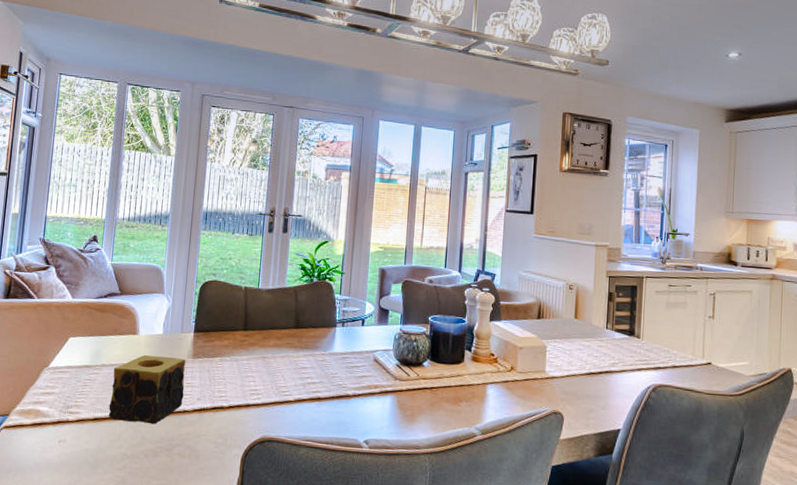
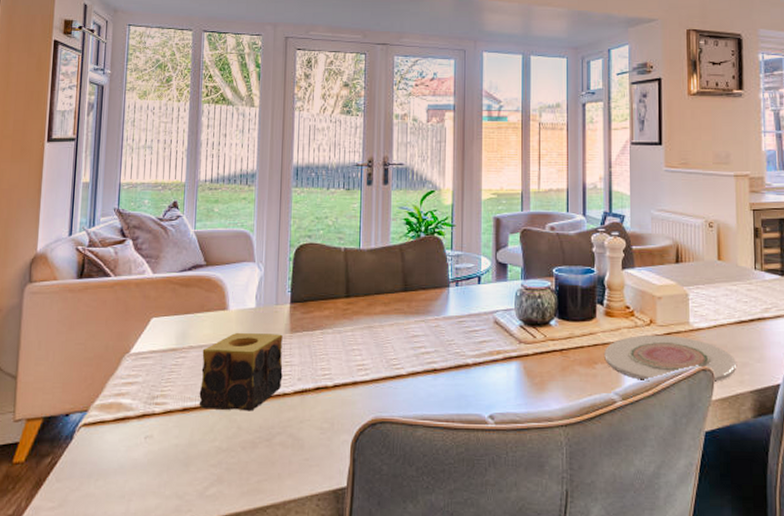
plate: none [469,379,583,425] -> present [604,334,736,383]

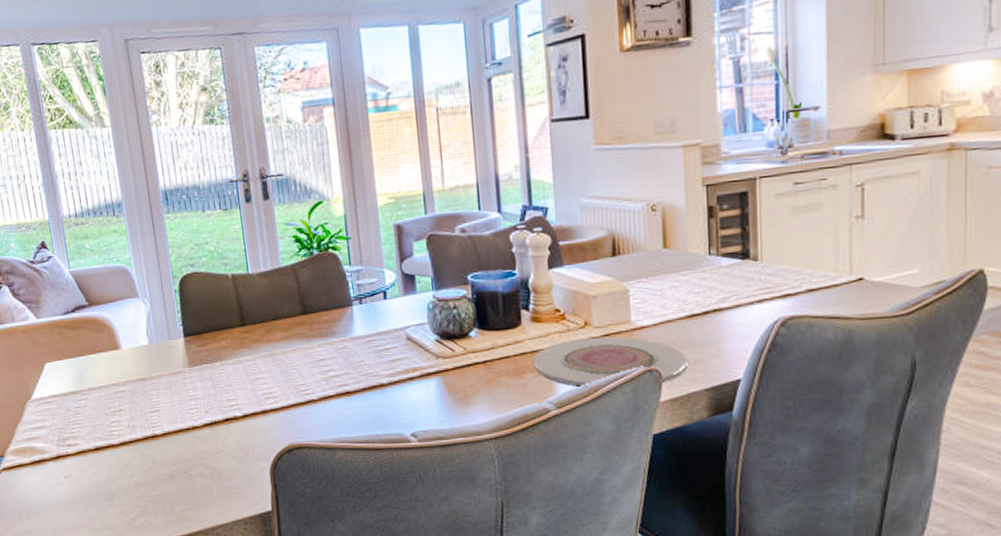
candle: present [199,332,283,412] -> none [103,369,189,447]

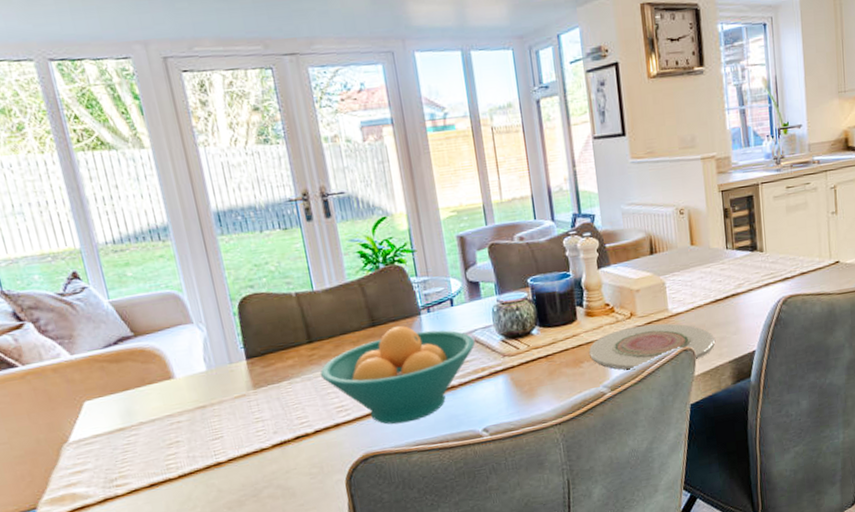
fruit bowl: none [250,316,408,418] -> present [320,326,476,425]

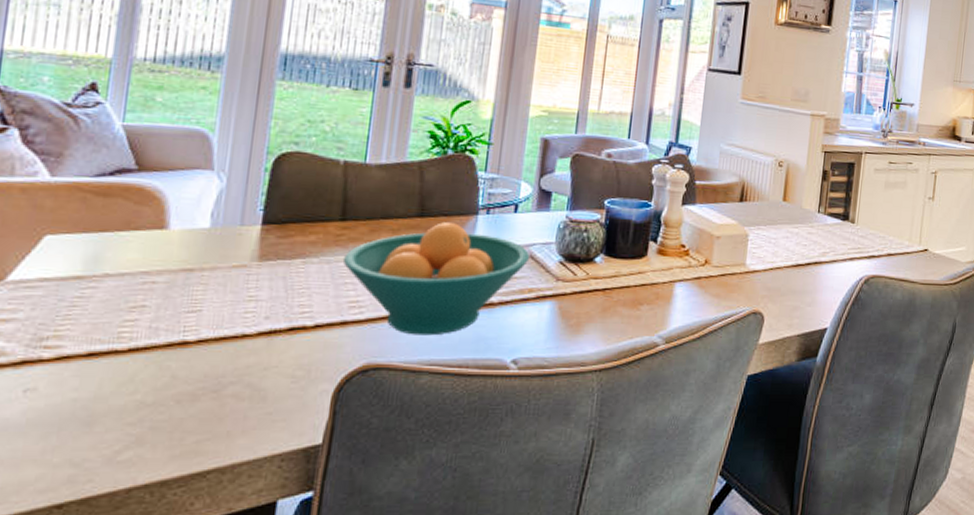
plate: present [589,323,715,371] -> none [651,275,787,326]

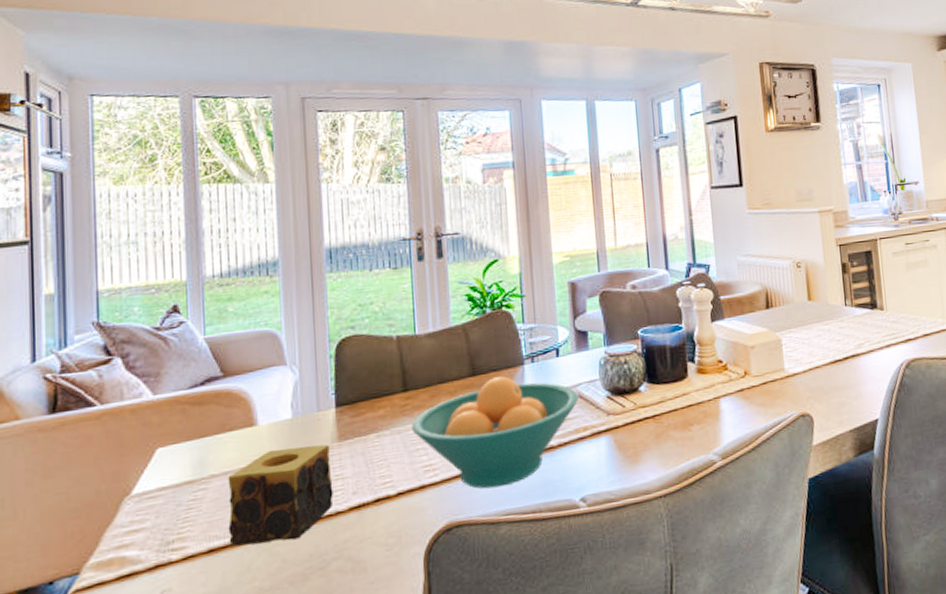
candle: none [113,257,248,357] -> present [228,444,333,546]

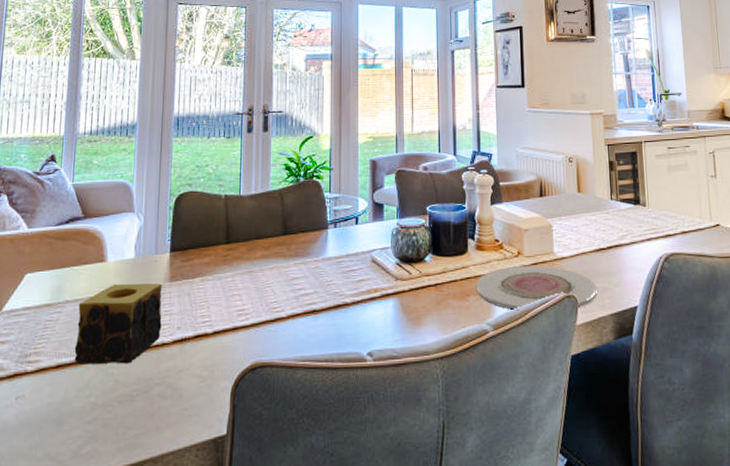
fruit bowl: present [411,376,579,489] -> none [230,238,372,336]
plate: none [699,384,834,437] -> present [476,265,597,311]

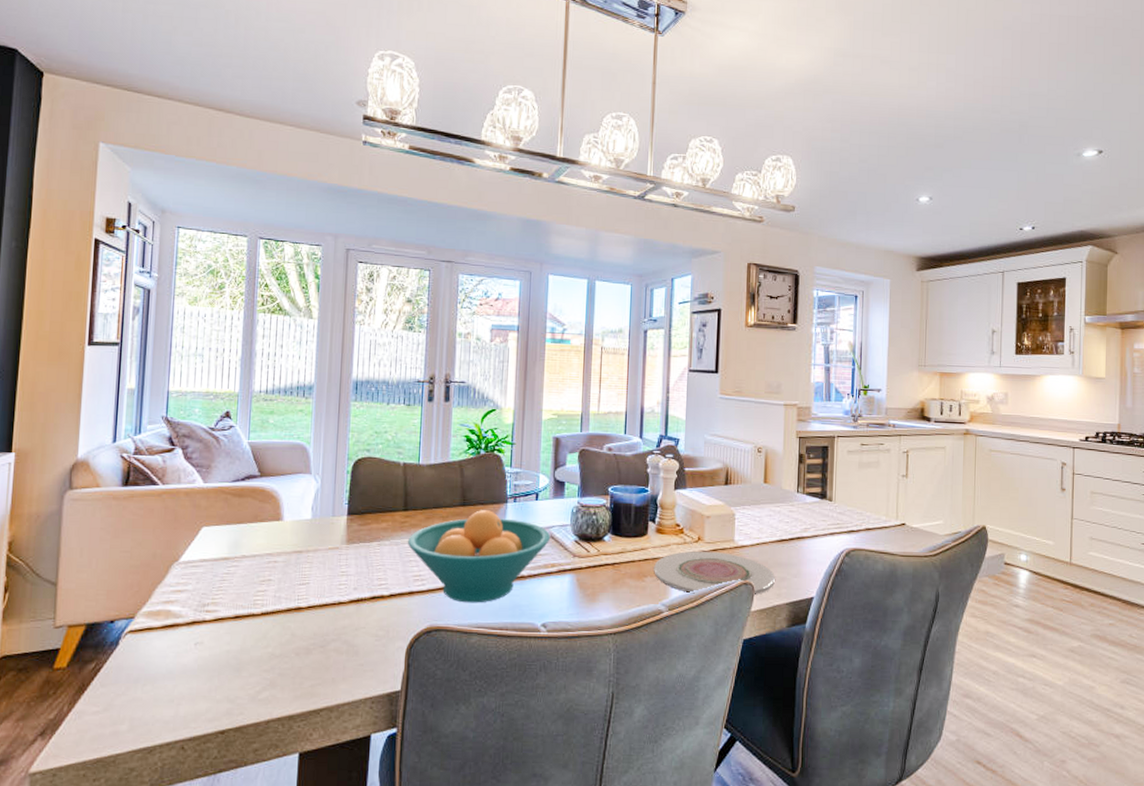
candle: present [74,283,162,365] -> none [251,542,339,619]
fruit bowl: none [230,238,372,336] -> present [407,510,551,603]

